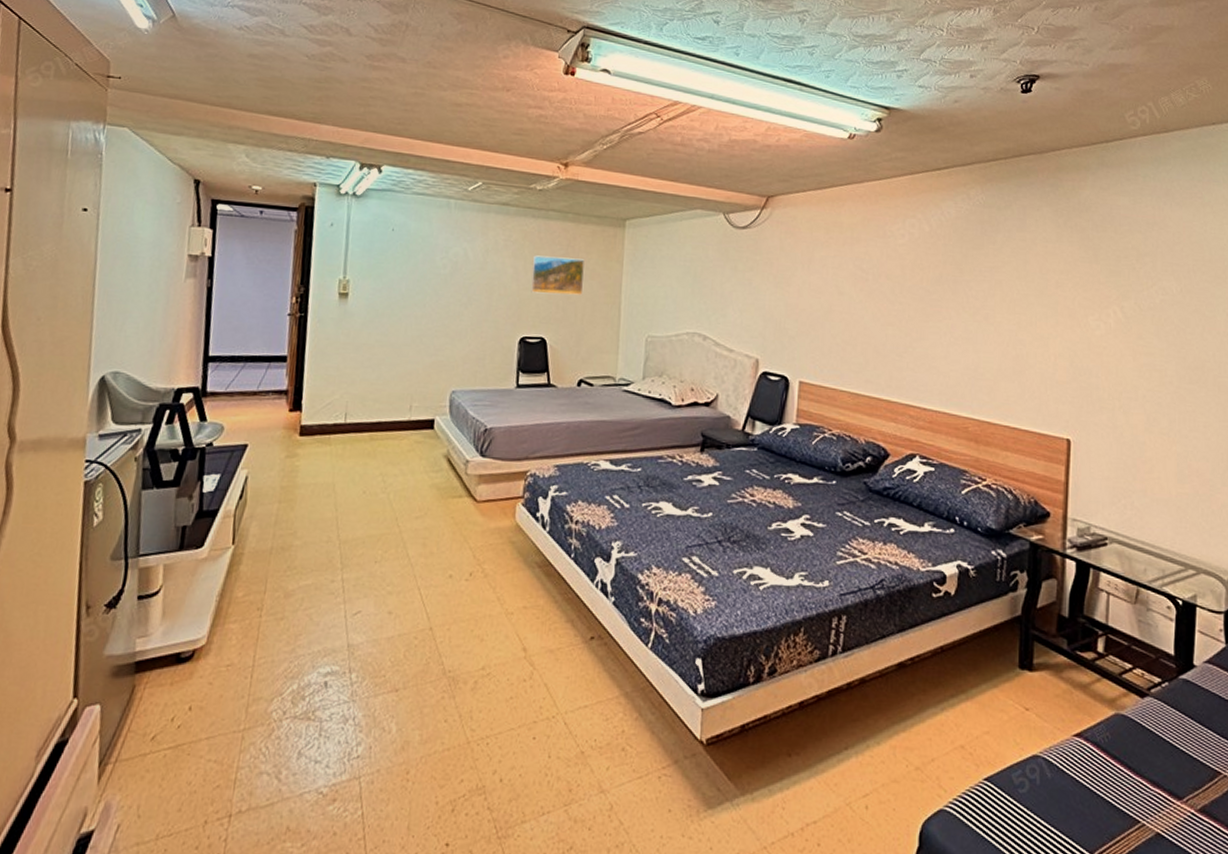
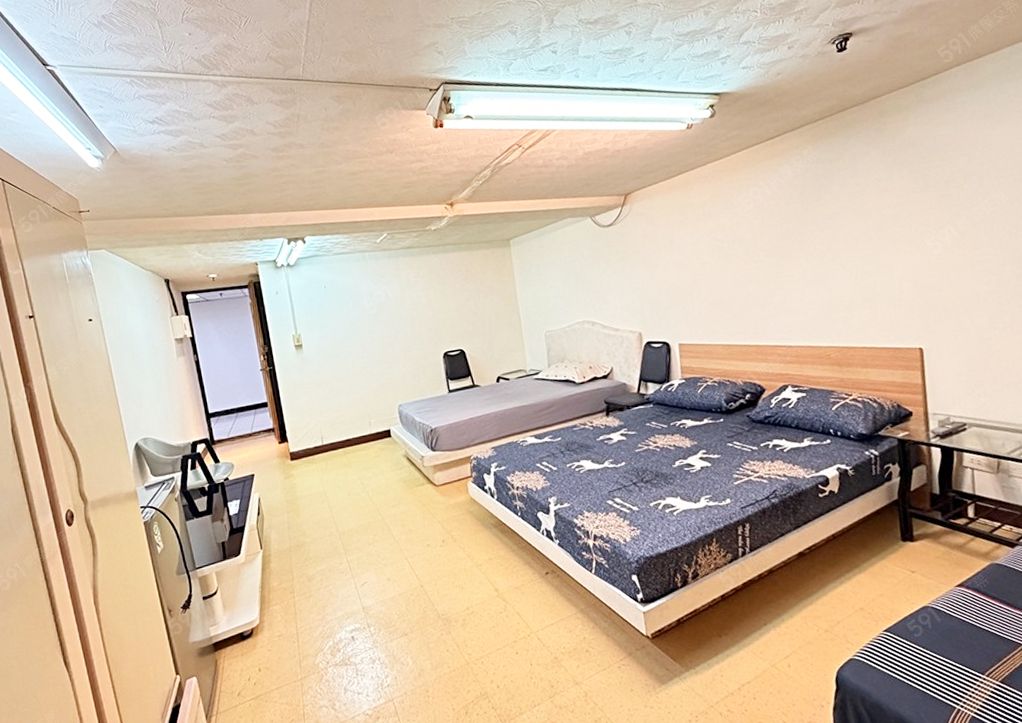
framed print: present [531,255,585,295] -> none [440,279,487,315]

